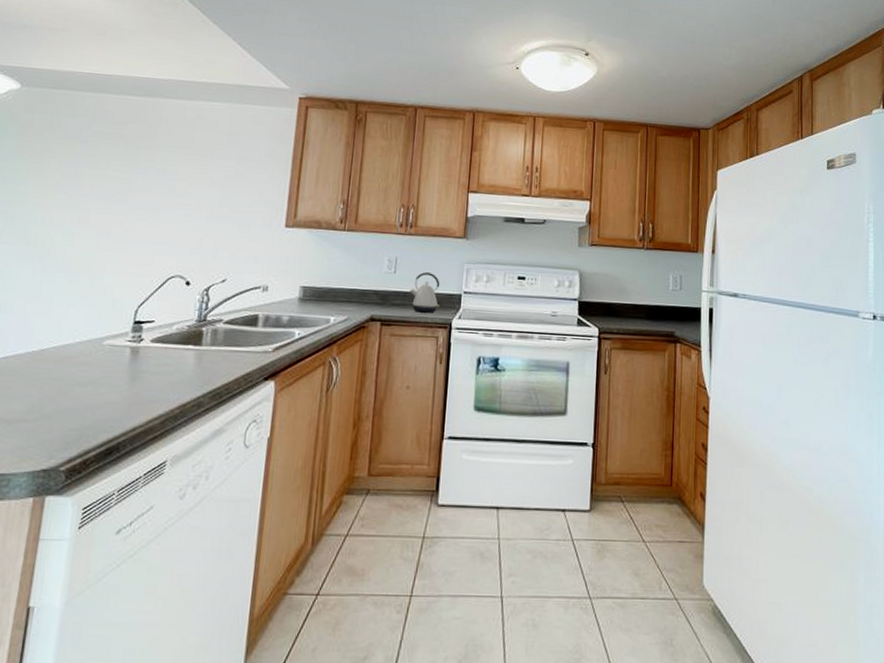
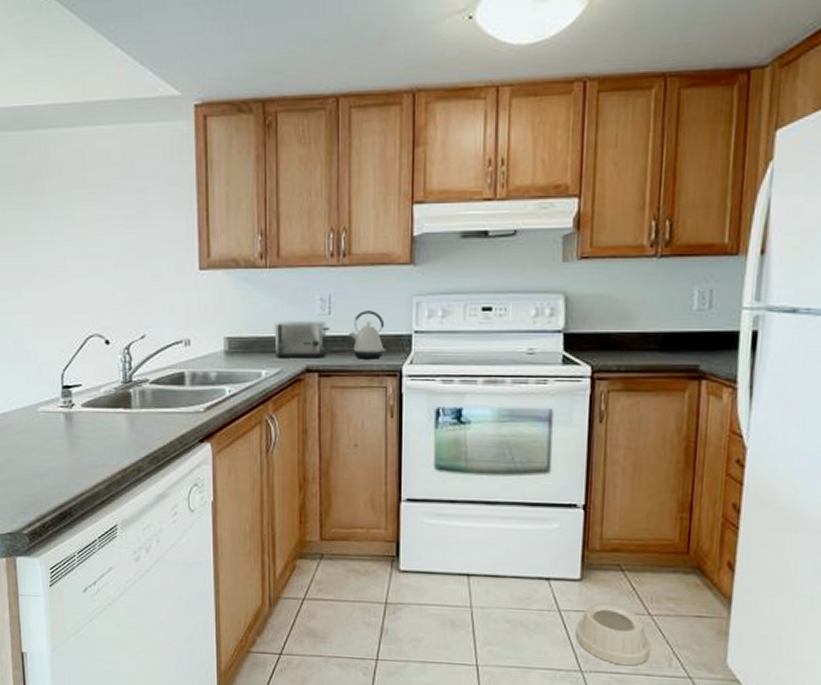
toaster: none [344,276,395,310] -> present [274,320,330,359]
pet bowl: none [585,531,645,591] -> present [575,602,651,666]

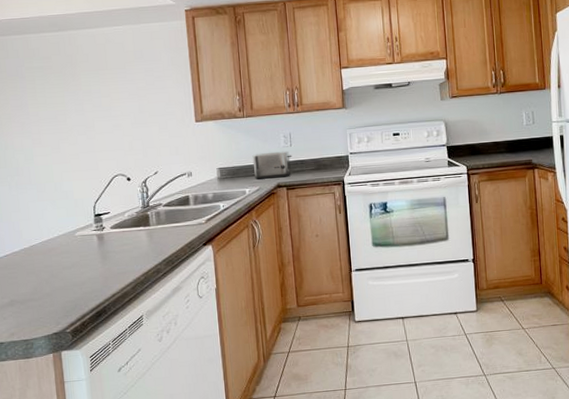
kettle: present [349,311,386,359] -> none [306,141,332,175]
pet bowl: present [575,602,651,666] -> none [477,324,527,367]

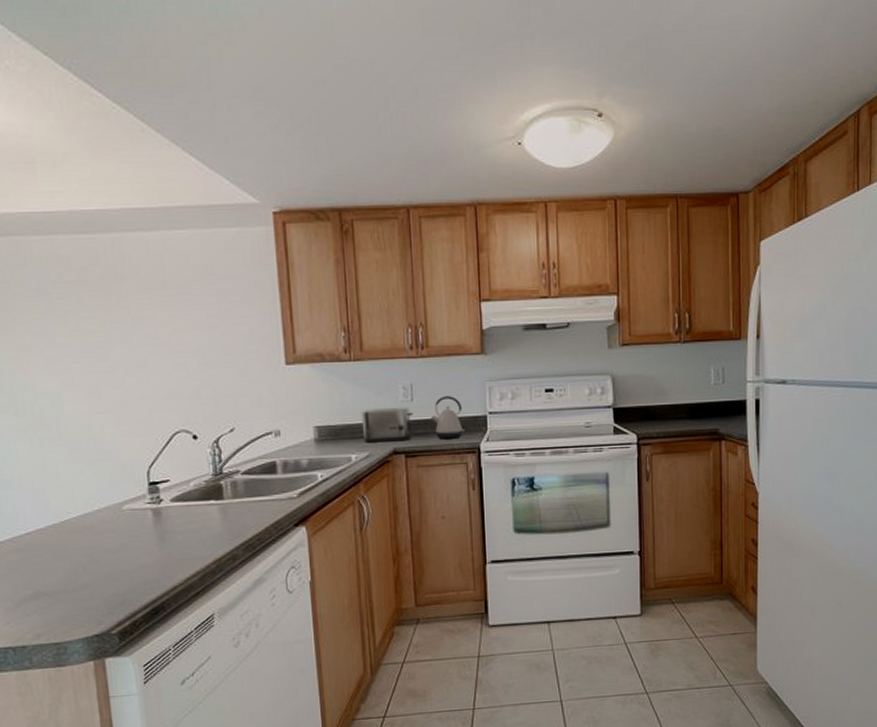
kettle: none [306,141,332,175] -> present [431,396,465,440]

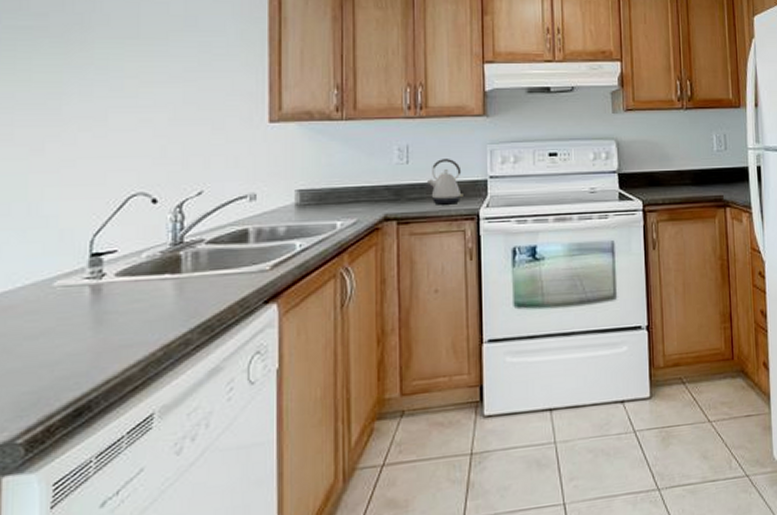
toaster: present [361,407,414,443] -> none [350,169,408,208]

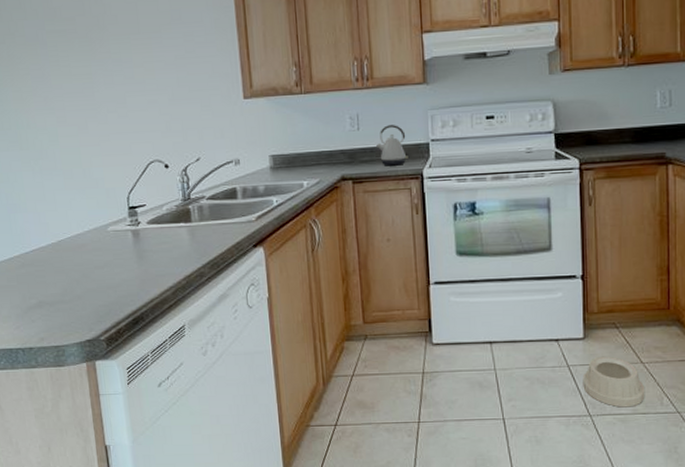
pet bowl: none [650,416,714,476] -> present [583,356,645,408]

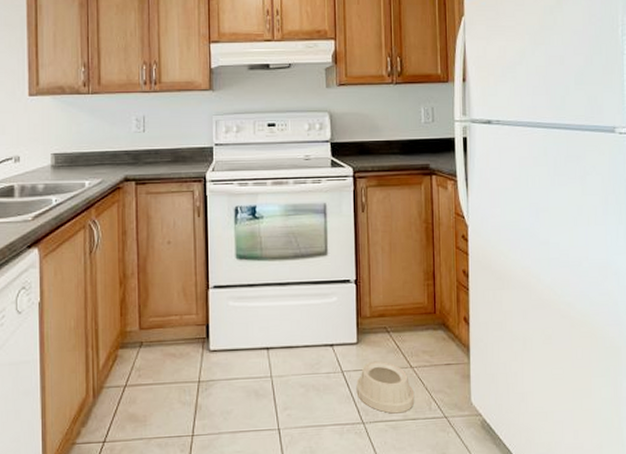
kettle: present [376,125,408,166] -> none [161,128,192,168]

